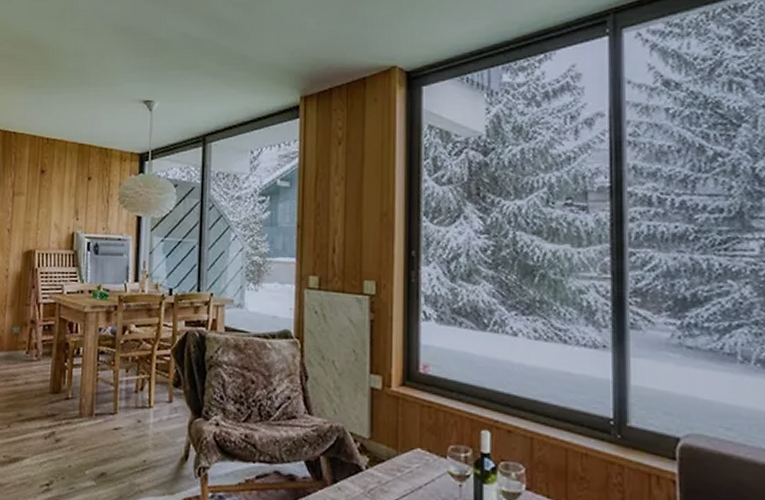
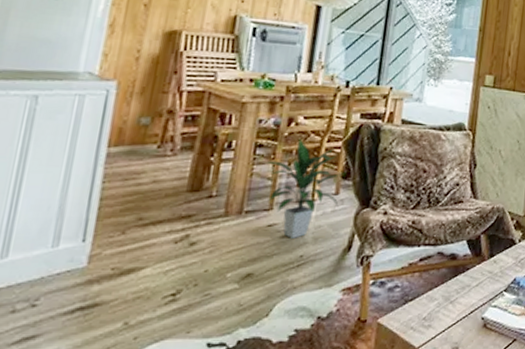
indoor plant: none [106,346,172,443] -> present [264,138,340,238]

